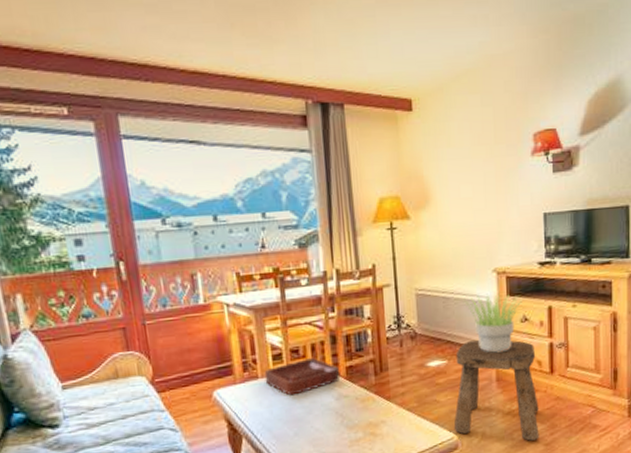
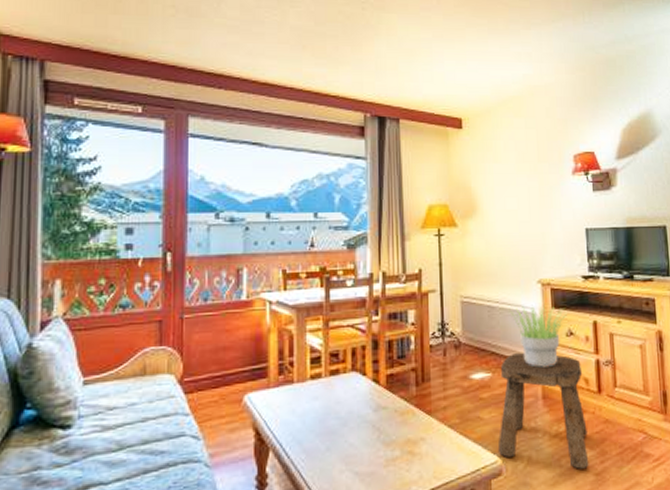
decorative tray: present [264,358,341,396] -> none [300,363,380,404]

